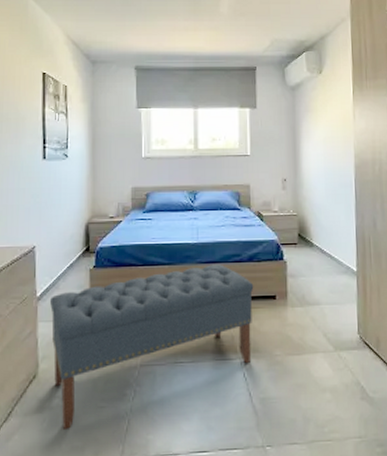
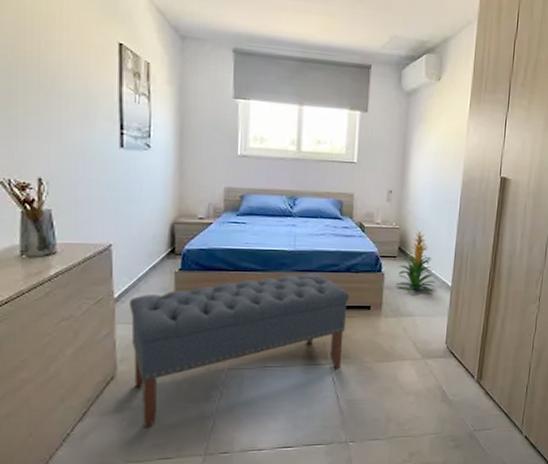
indoor plant: none [298,215,340,280] -> present [395,230,436,293]

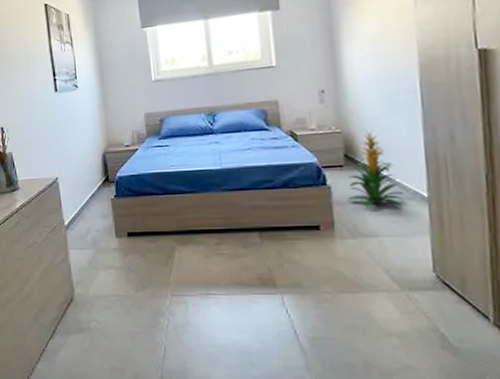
bench: present [128,273,350,429] -> none [76,192,295,352]

